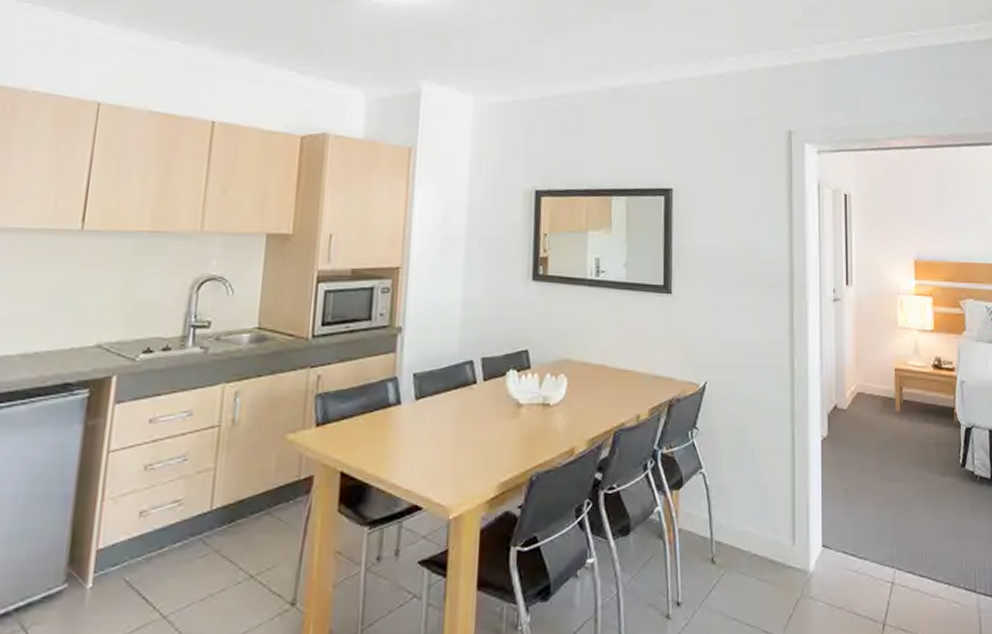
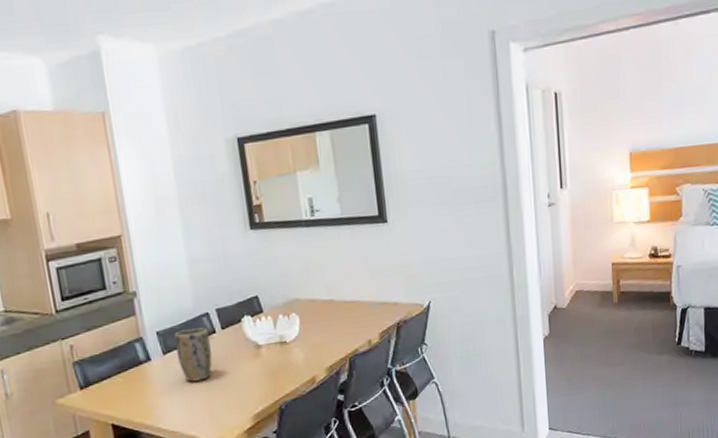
plant pot: none [430,376,469,435] -> present [174,328,213,382]

